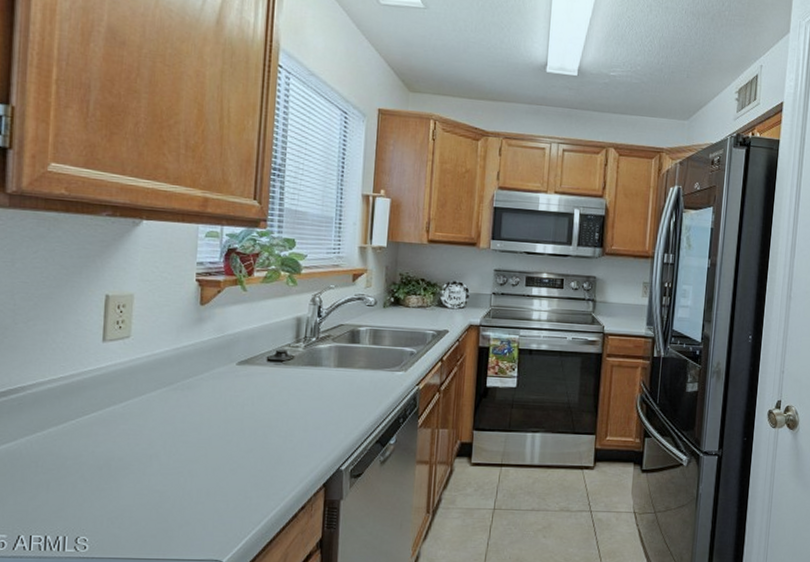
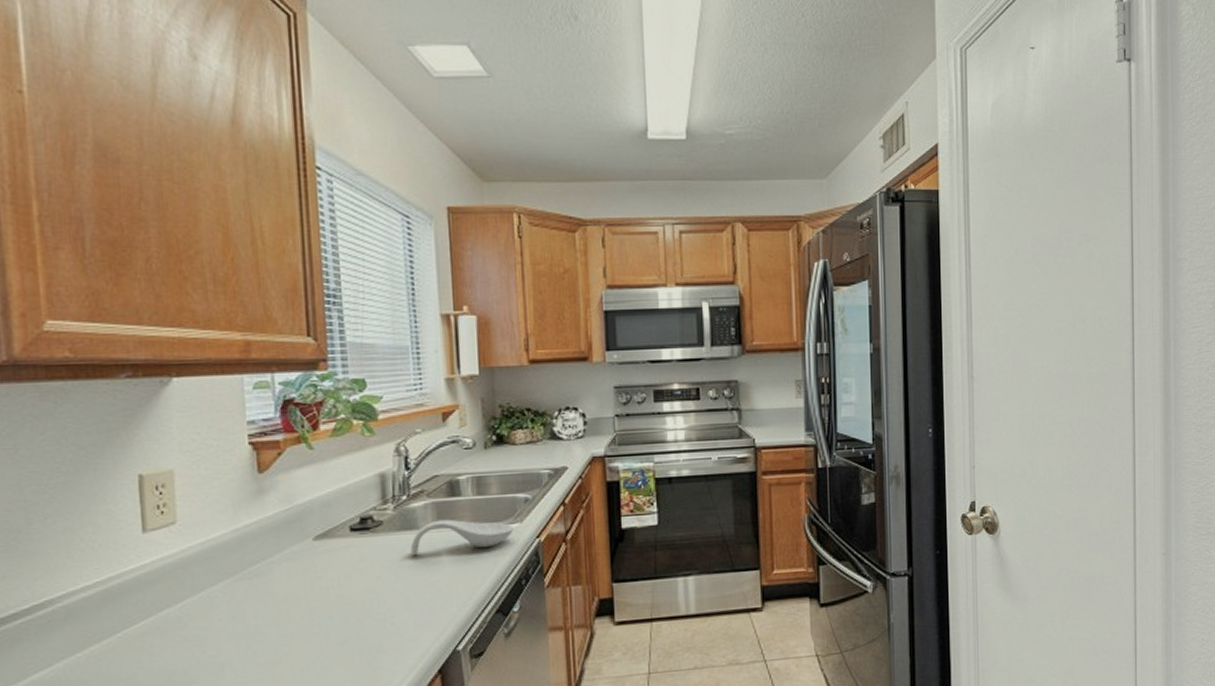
spoon rest: none [313,361,399,389] -> present [410,519,514,555]

